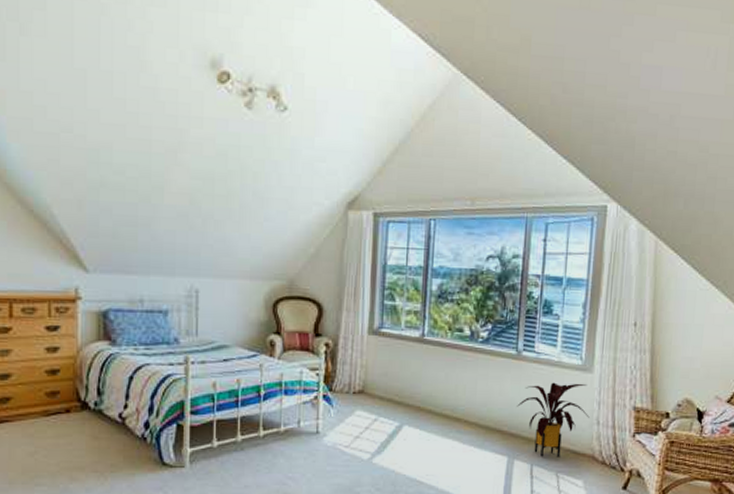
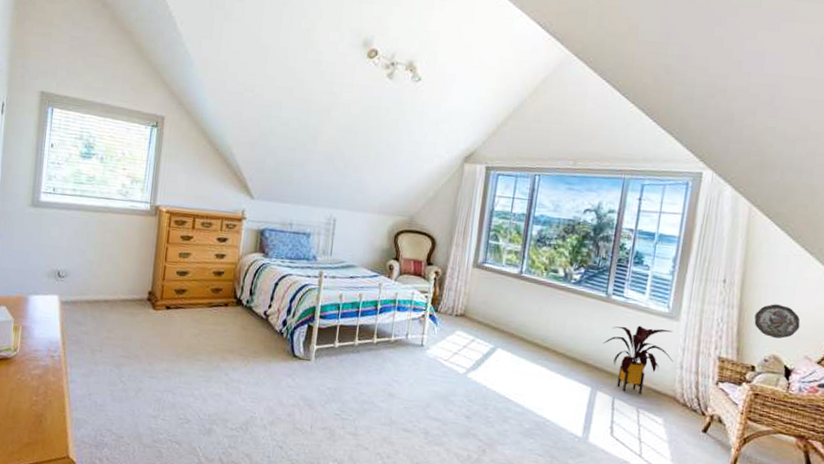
decorative plate: none [666,344,710,381] -> present [754,304,801,339]

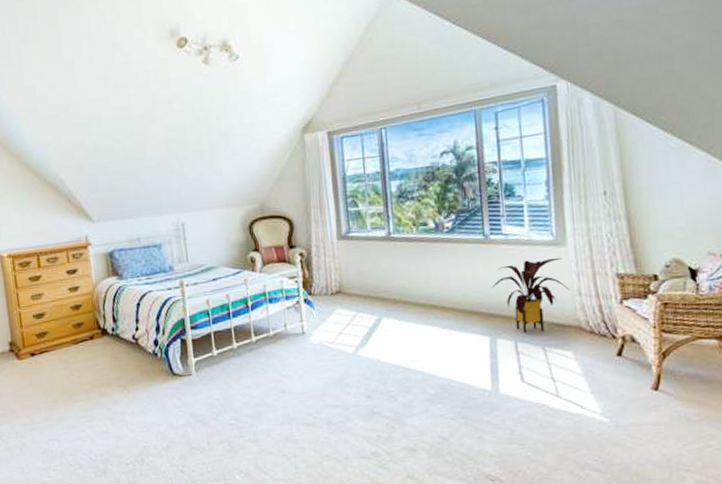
decorative plate: present [754,304,801,339] -> none [645,204,696,241]

